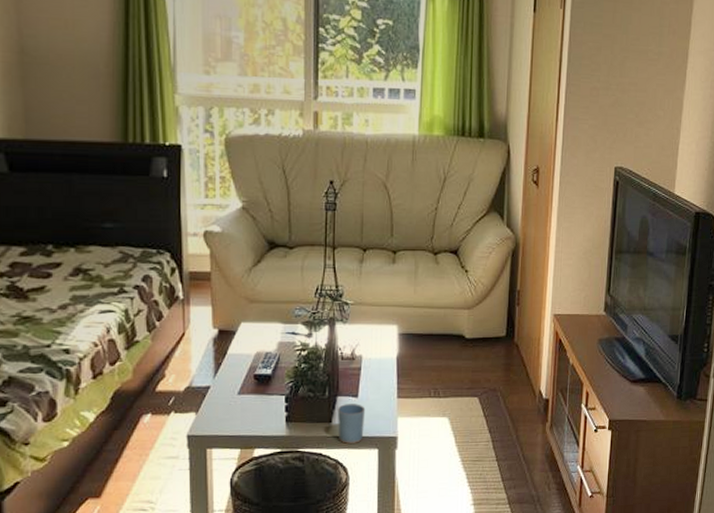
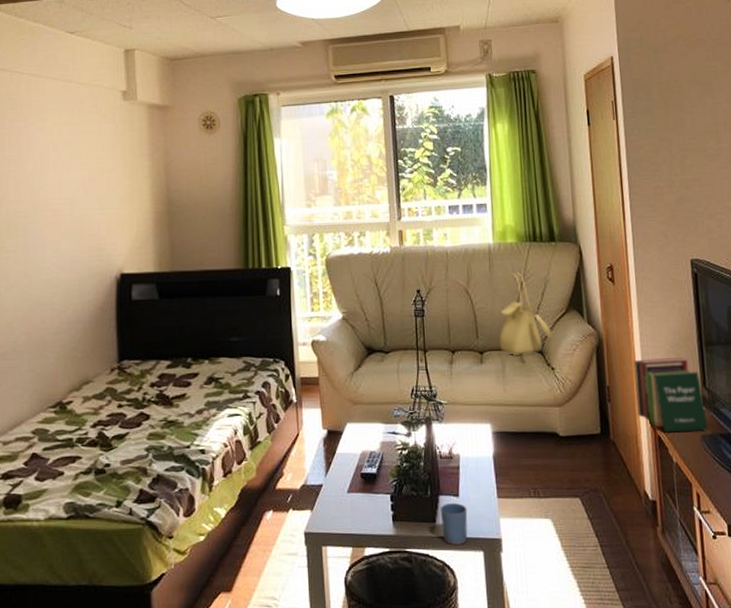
tote bag: none [414,168,472,256] -> present [499,272,555,355]
books: none [544,264,606,336] -> present [633,358,709,433]

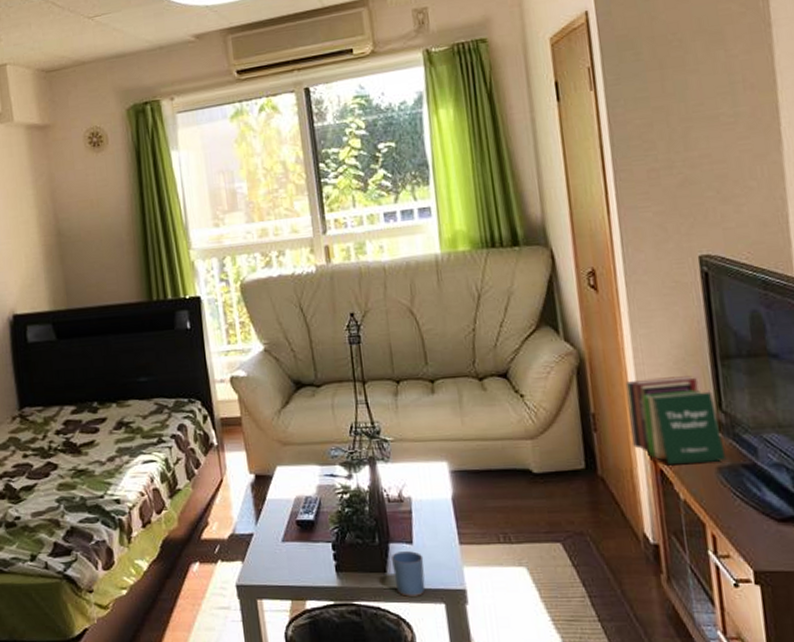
tote bag: present [499,272,555,355] -> none [453,285,524,382]

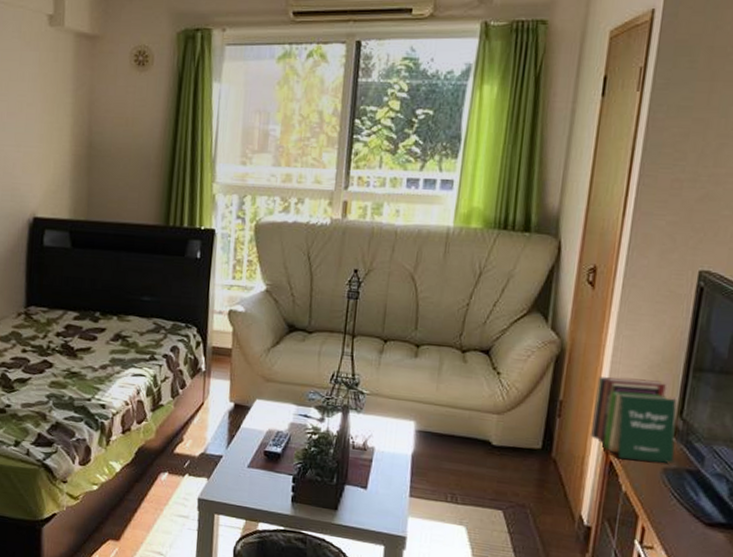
mug: present [390,551,426,597] -> none [343,493,374,536]

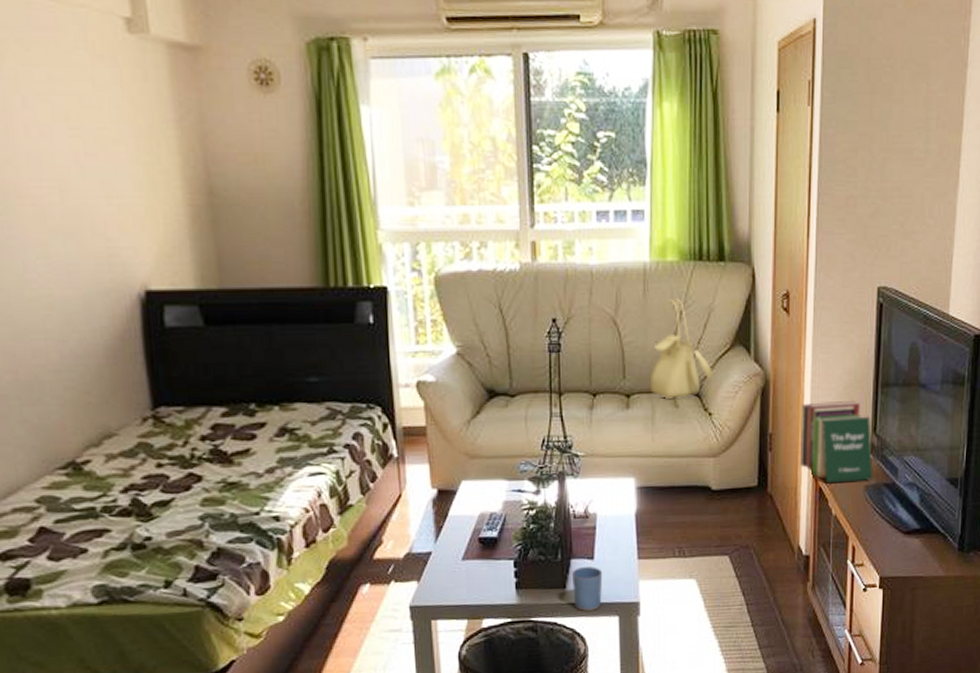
mug: none [343,493,374,536] -> present [571,566,603,611]
tote bag: none [439,262,508,355] -> present [649,298,716,399]

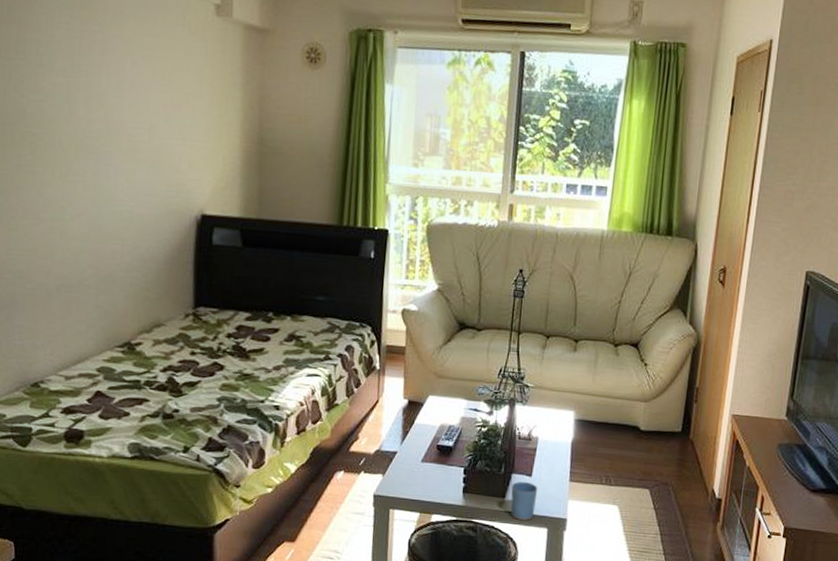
tote bag: present [649,298,716,399] -> none [595,263,654,348]
books: present [800,401,873,484] -> none [721,365,789,440]

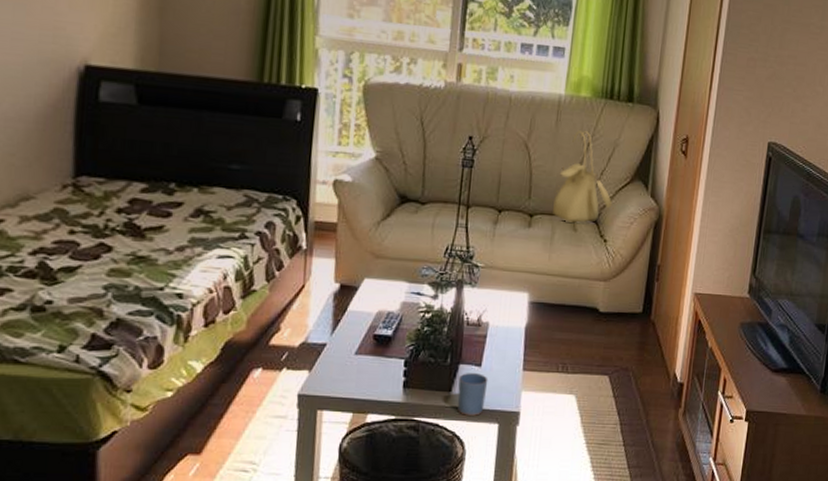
tote bag: none [595,263,654,348] -> present [552,130,614,223]

